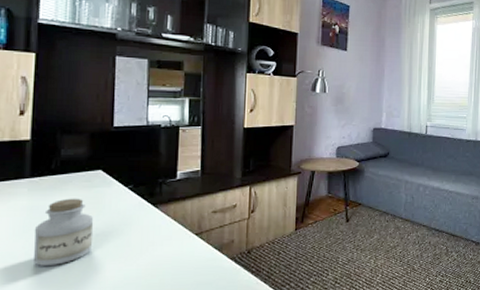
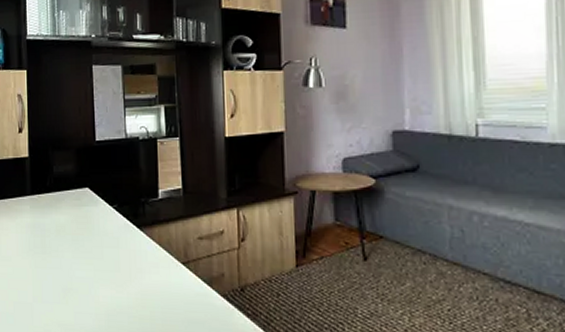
jar: present [34,198,94,266] -> none [37,216,86,286]

